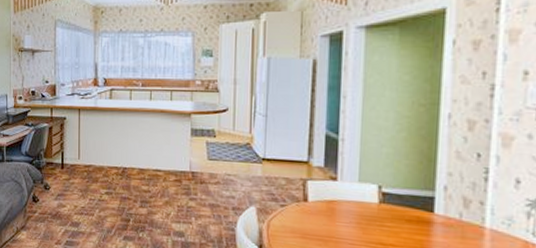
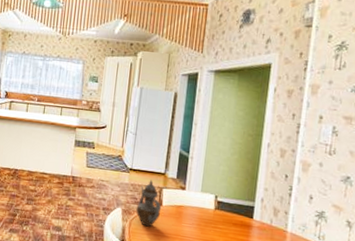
teapot: none [274,170,308,228] -> present [136,180,162,227]

